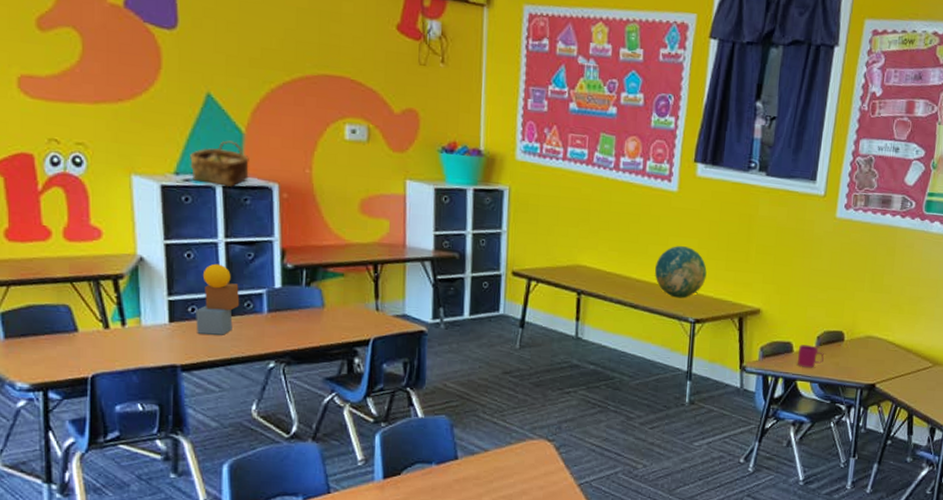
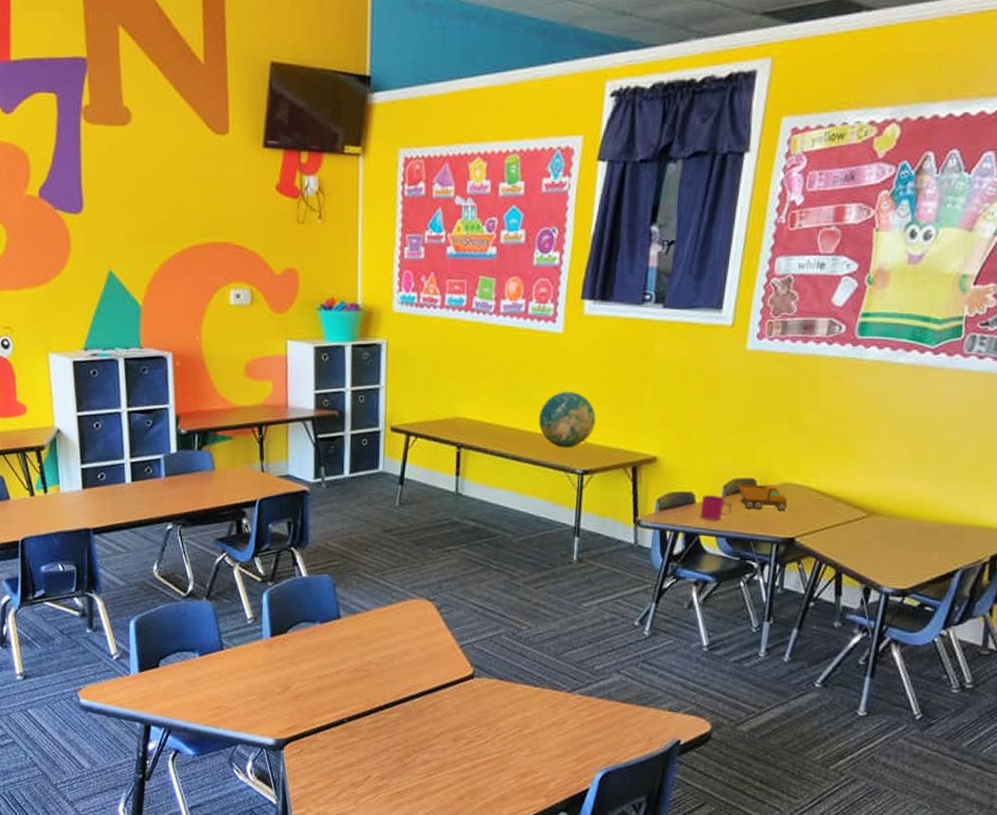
woven basket: present [190,140,249,187] -> none [96,314,146,358]
toy blocks: present [196,263,240,335] -> none [104,432,141,500]
toy truck: none [828,335,870,361] -> present [737,483,788,512]

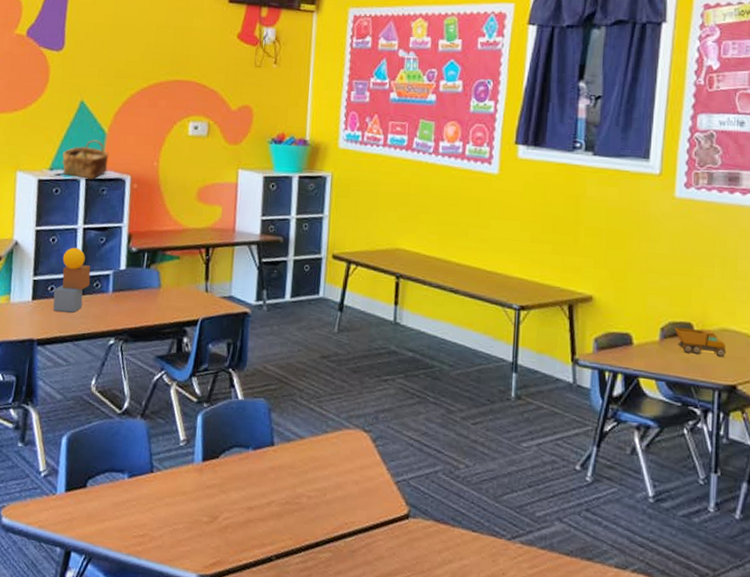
woven basket: none [96,314,146,358] -> present [62,139,109,179]
toy blocks: none [104,432,141,500] -> present [53,247,91,313]
globe: present [539,392,596,448] -> none [476,229,531,284]
mug: present [701,495,732,522] -> none [639,337,670,365]

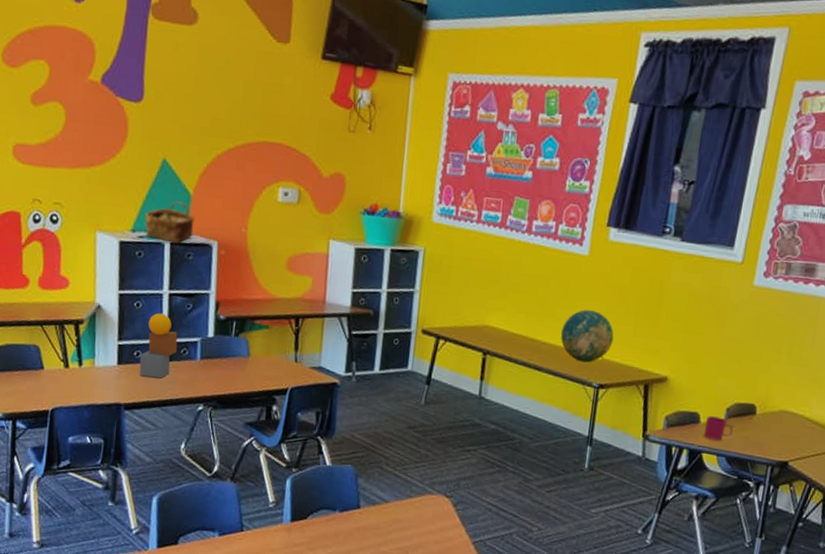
globe: none [476,229,531,284] -> present [561,310,614,363]
mug: none [639,337,670,365] -> present [704,416,733,442]
toy truck: present [674,326,727,358] -> none [738,407,783,437]

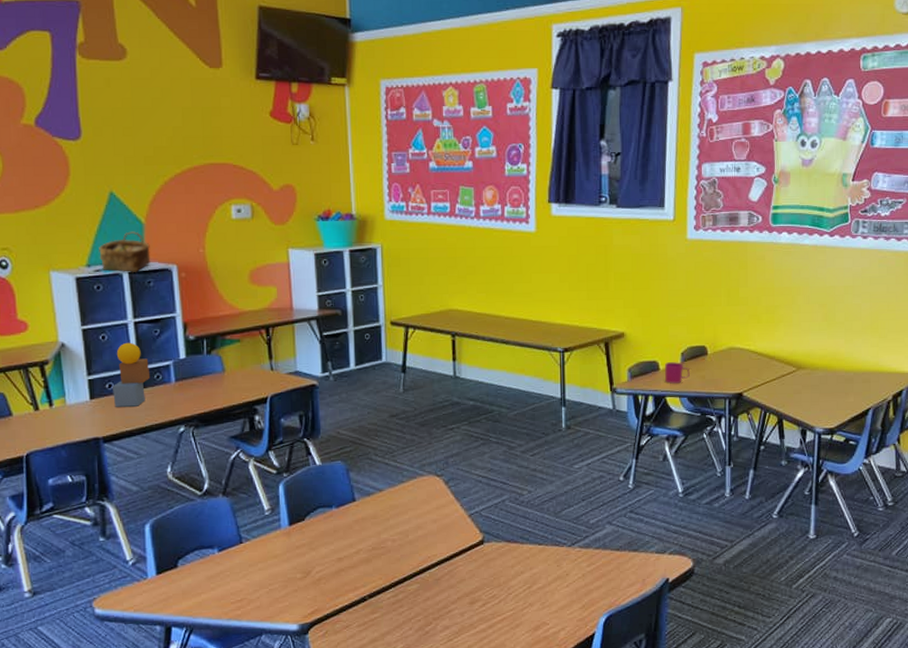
globe: present [561,310,614,363] -> none [522,282,570,330]

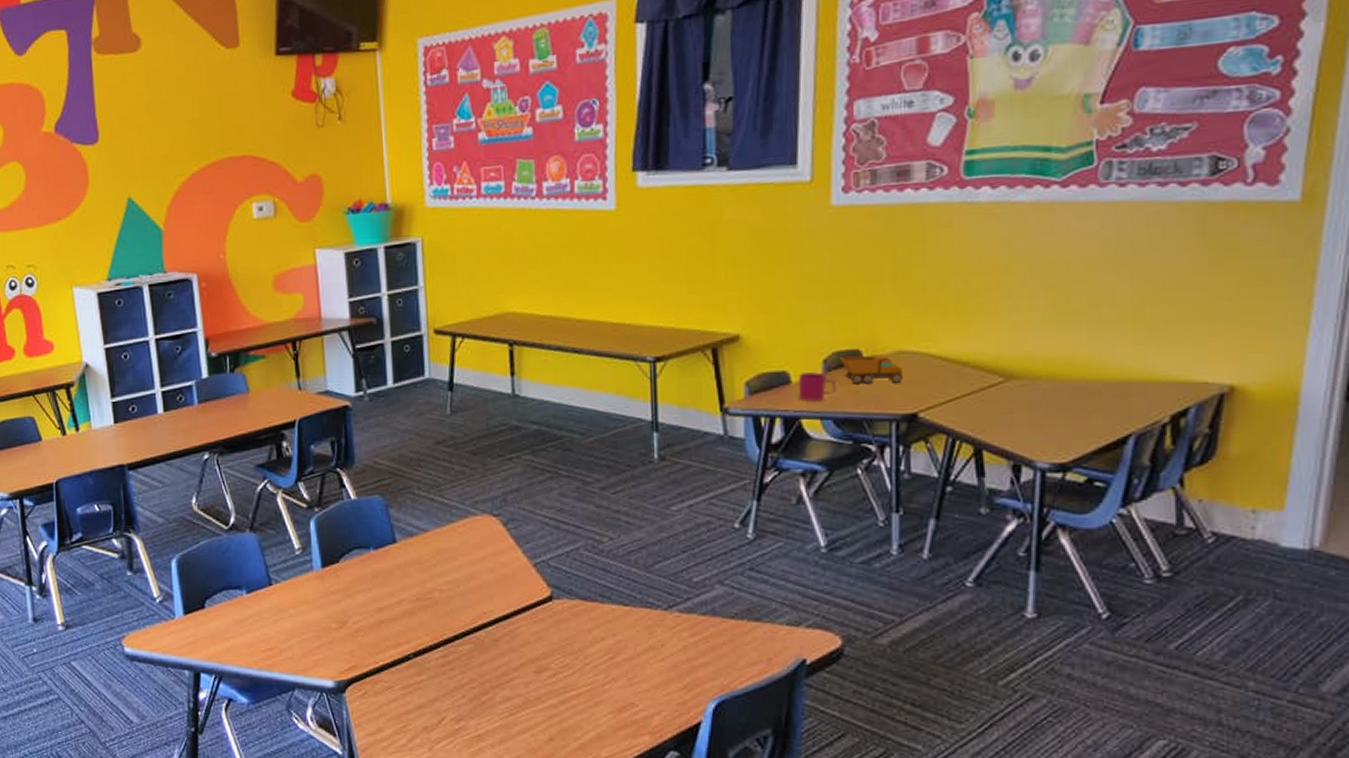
woven basket: present [99,231,151,272] -> none [119,239,170,285]
toy blocks: present [112,342,151,407] -> none [136,361,173,432]
toy truck: none [691,349,734,372] -> present [839,354,904,384]

